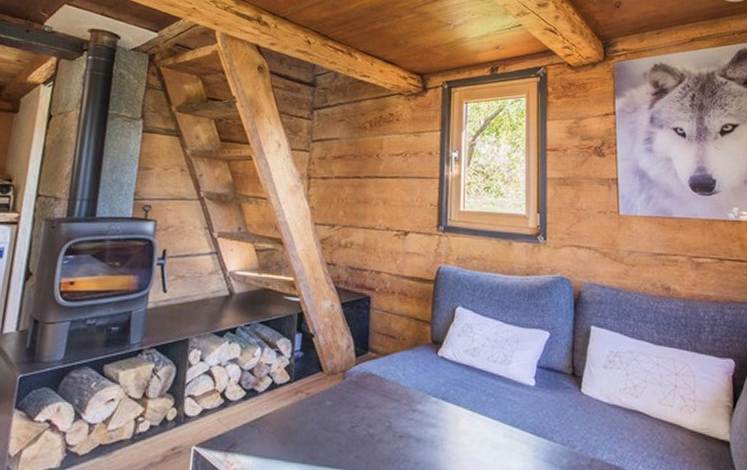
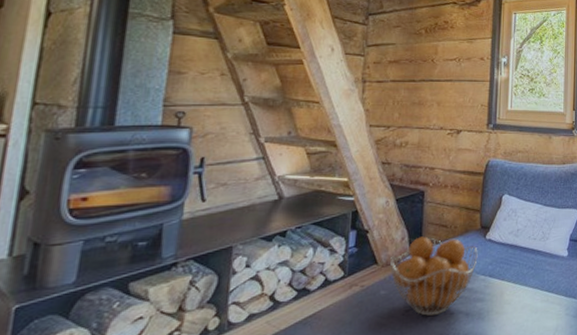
fruit basket: none [335,346,429,436] -> present [389,236,478,316]

